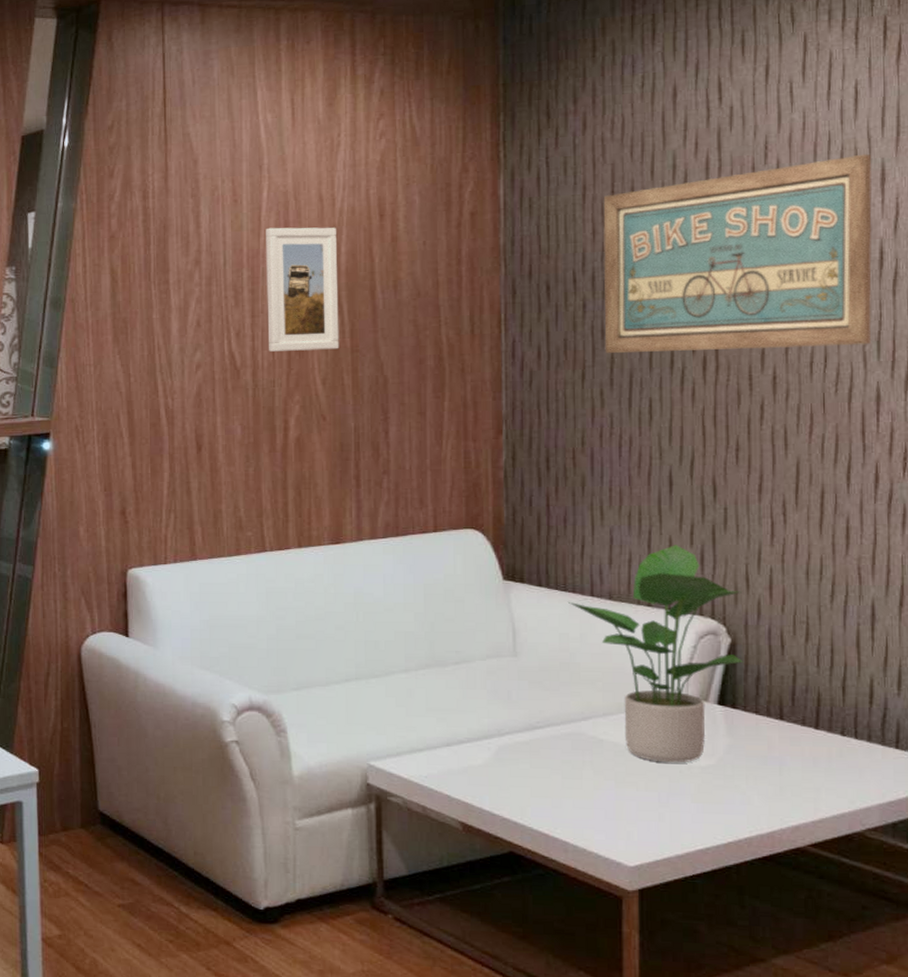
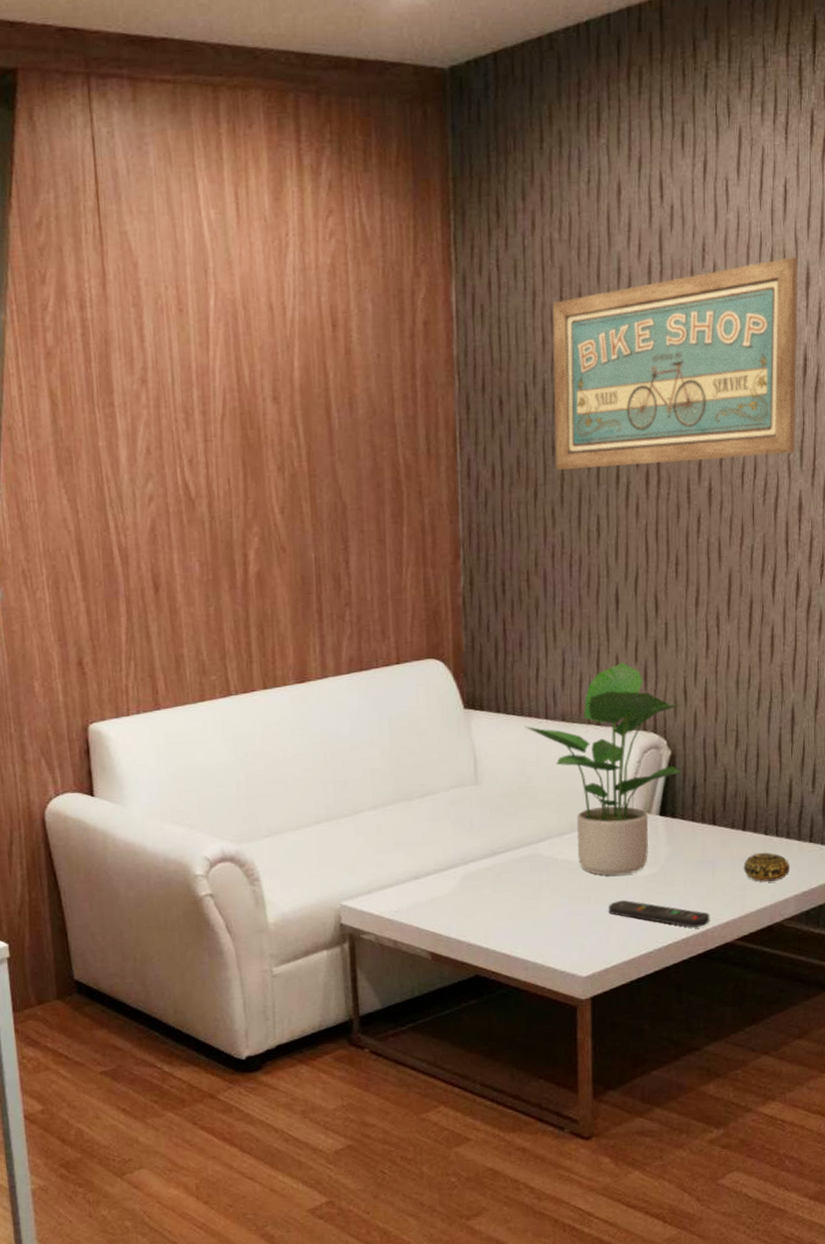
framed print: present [266,227,339,352] -> none [214,339,297,480]
remote control: none [659,789,777,827] -> present [609,899,710,928]
decorative ball: none [816,754,872,786] -> present [743,852,790,882]

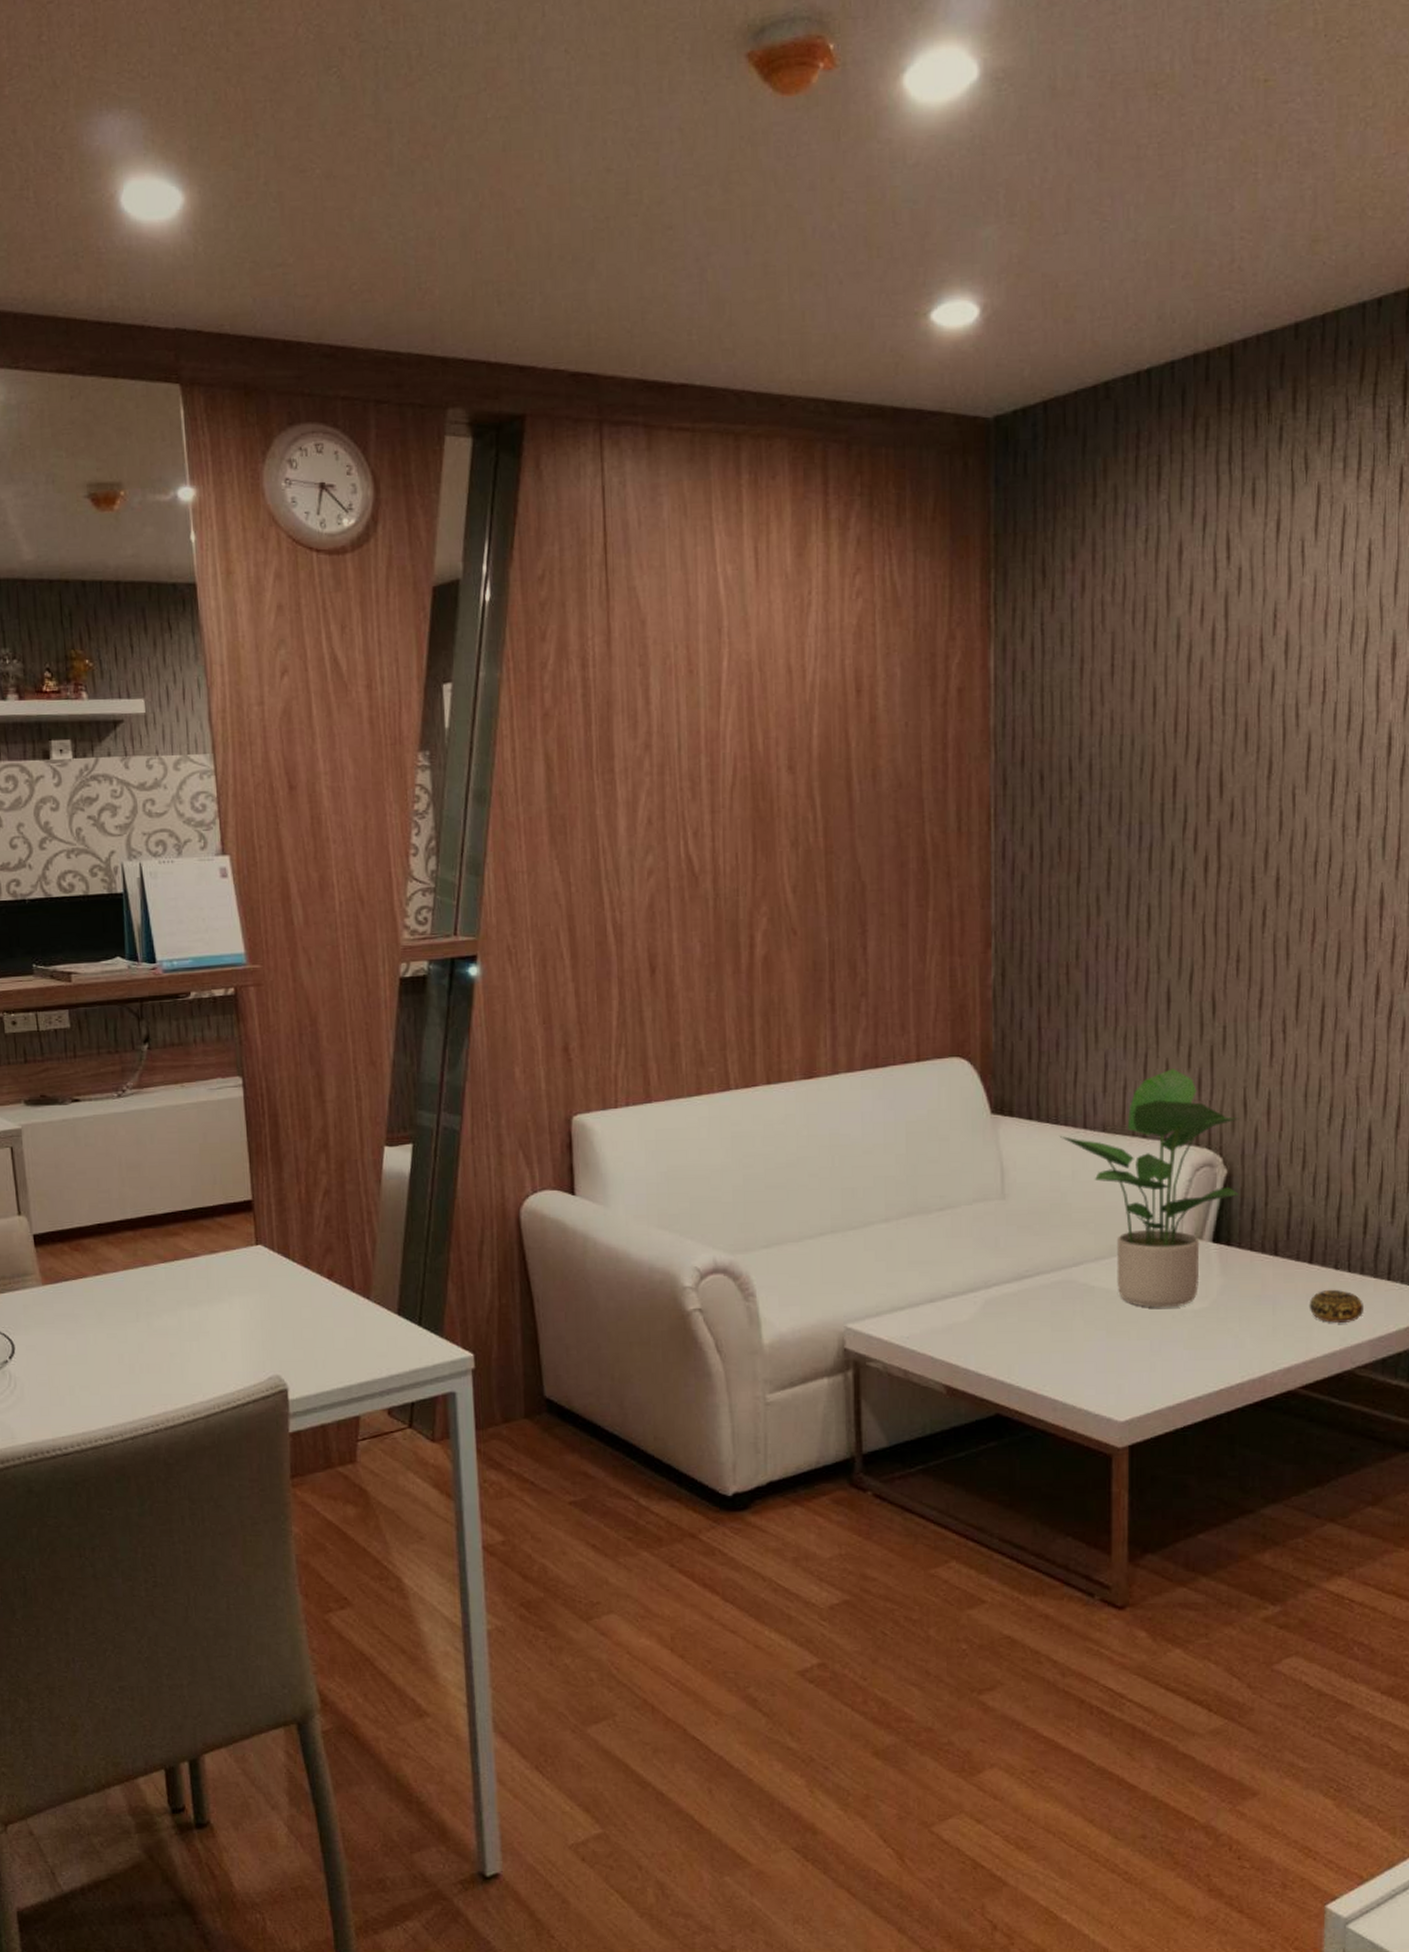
wall art: present [552,256,799,471] -> none [1101,624,1384,854]
remote control: present [609,899,710,928] -> none [1151,1336,1269,1372]

